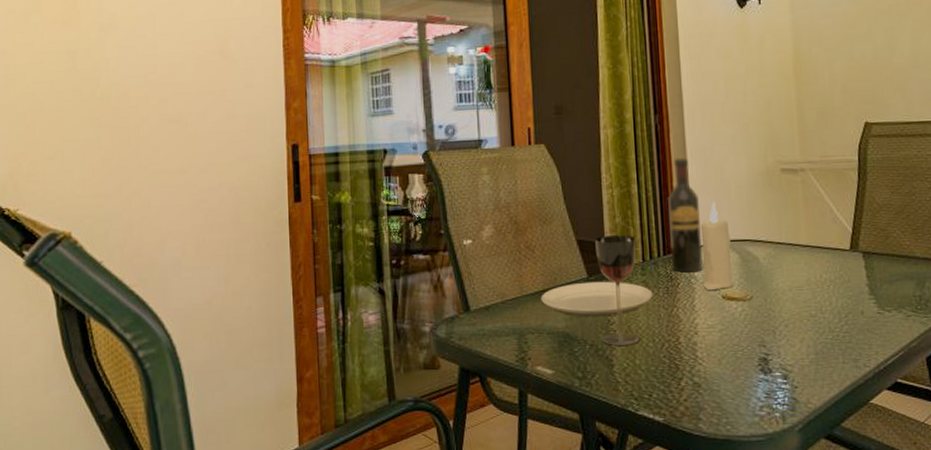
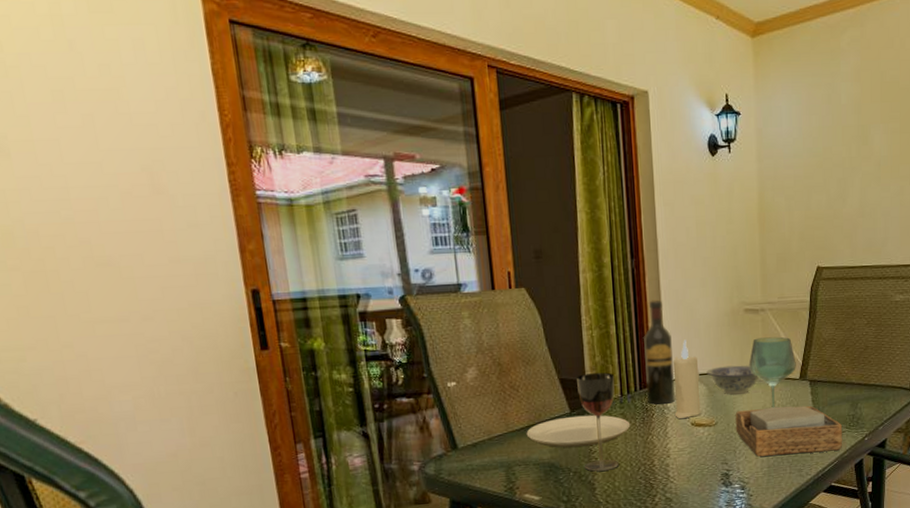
bowl: none [739,231,800,265] -> present [706,365,759,395]
napkin holder: none [773,281,909,340] -> present [735,405,843,457]
wine glass: none [788,200,845,283] -> present [748,336,796,408]

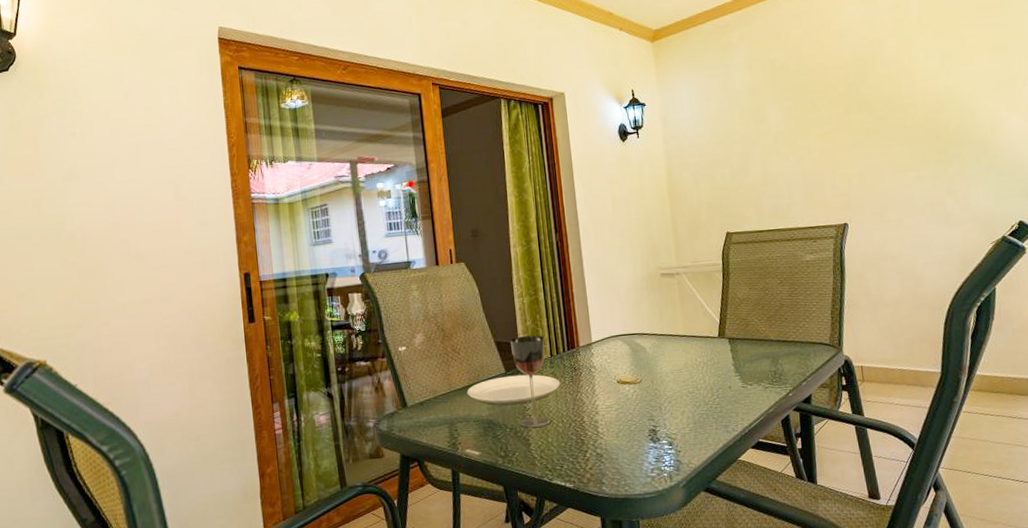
wine bottle: present [643,299,675,405] -> none [568,268,601,364]
candle: present [673,339,701,419] -> none [597,303,626,377]
bowl: present [706,365,759,395] -> none [629,325,679,354]
napkin holder: present [735,405,843,457] -> none [658,362,767,413]
wine glass: present [748,336,796,408] -> none [668,298,714,366]

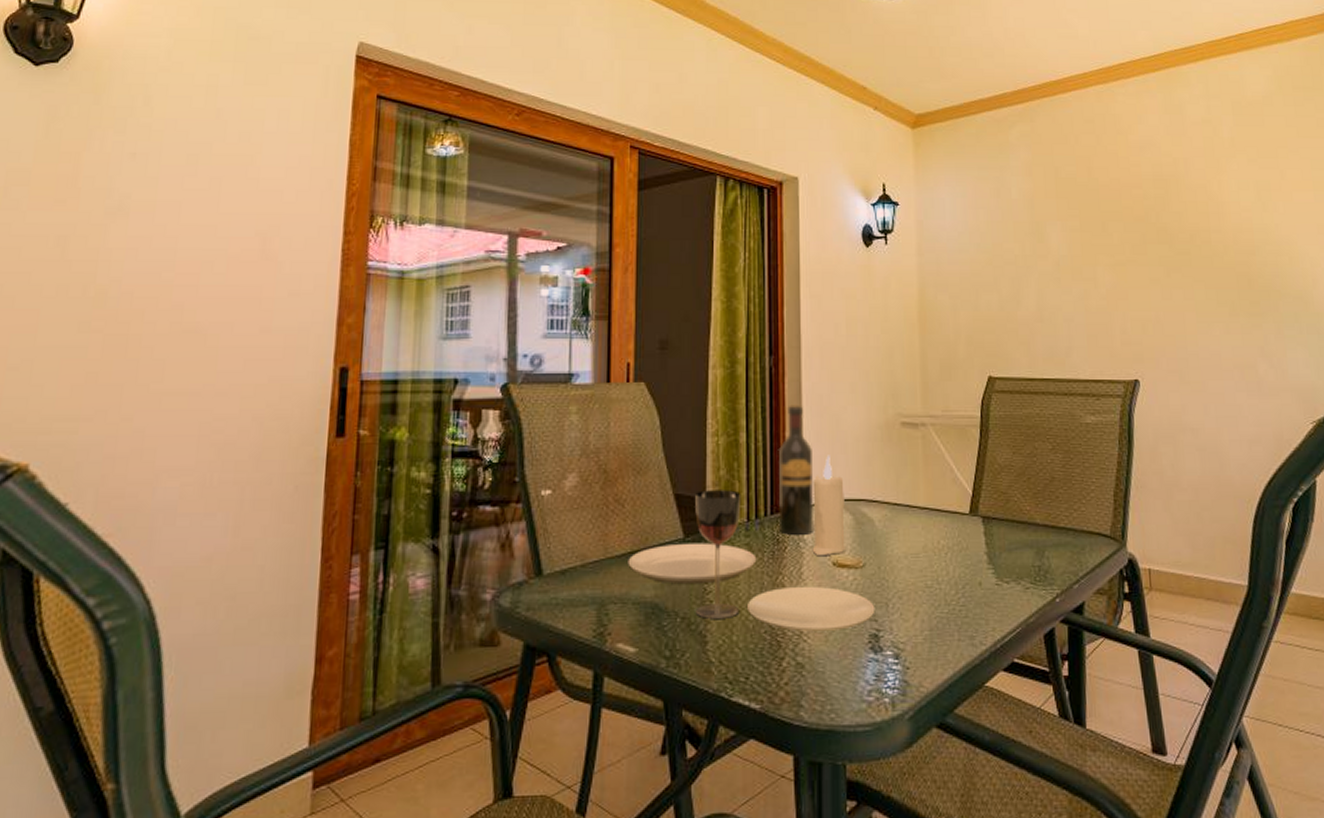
plate: none [557,399,652,432] -> present [748,586,875,631]
wine bottle: none [568,268,601,364] -> present [778,405,813,535]
candle: none [597,303,626,377] -> present [812,455,845,555]

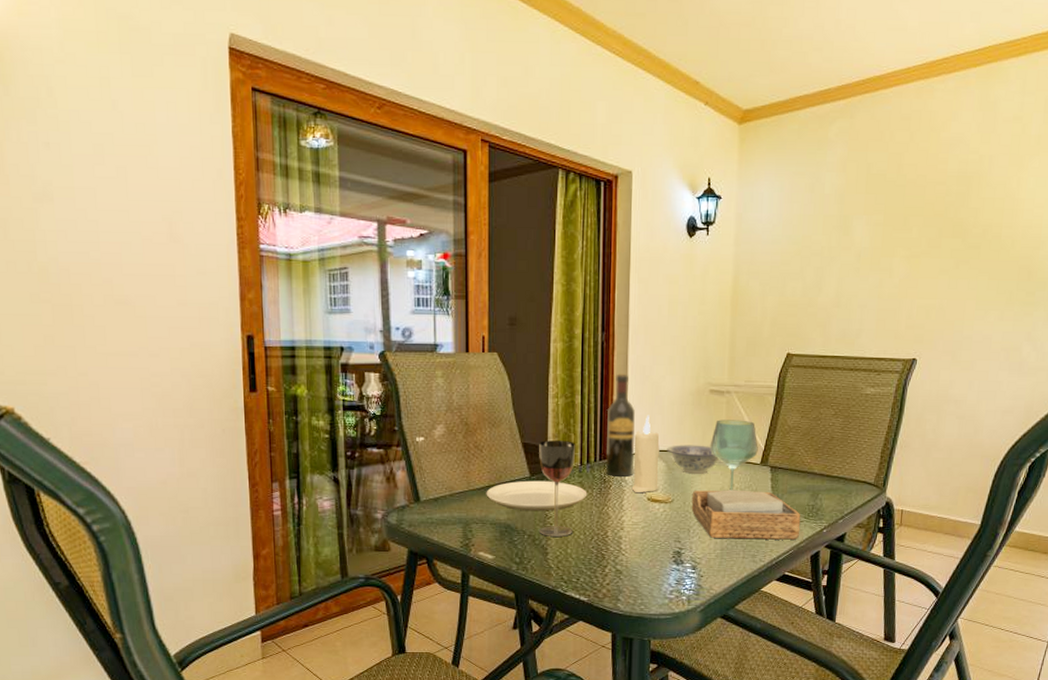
plate: present [748,586,875,631] -> none [579,515,680,548]
bowl: none [853,491,918,529] -> present [667,445,719,474]
napkin holder: none [888,548,1027,615] -> present [691,490,801,540]
wine glass: none [905,458,965,550] -> present [709,420,758,491]

